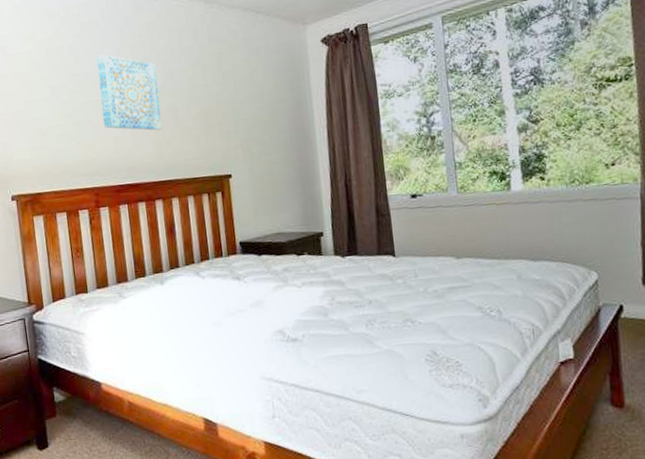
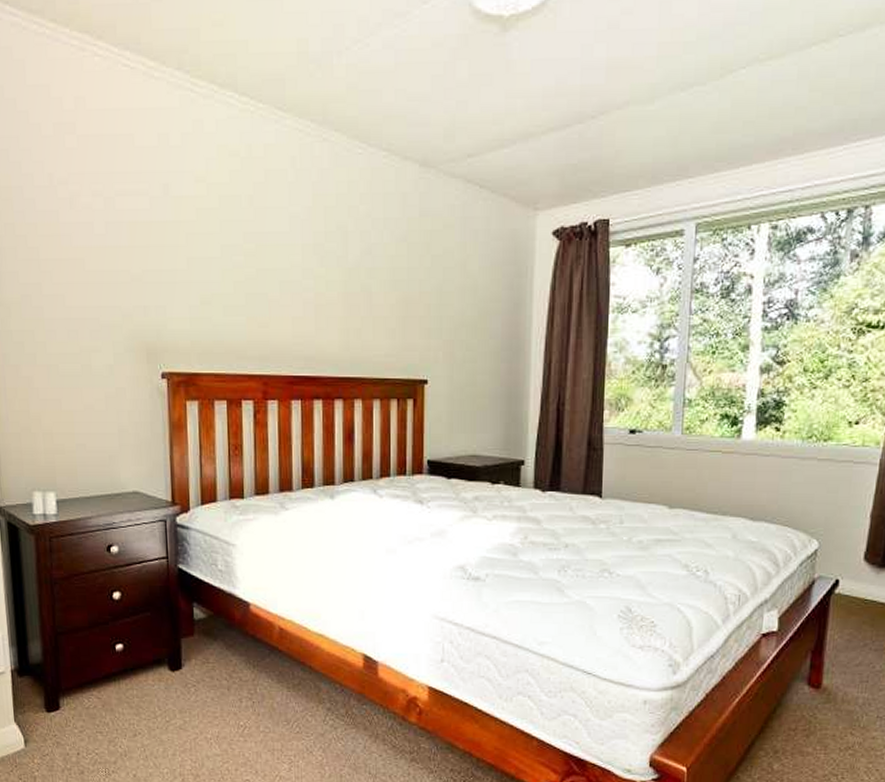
wall art: present [97,54,162,131] -> none [280,213,353,316]

